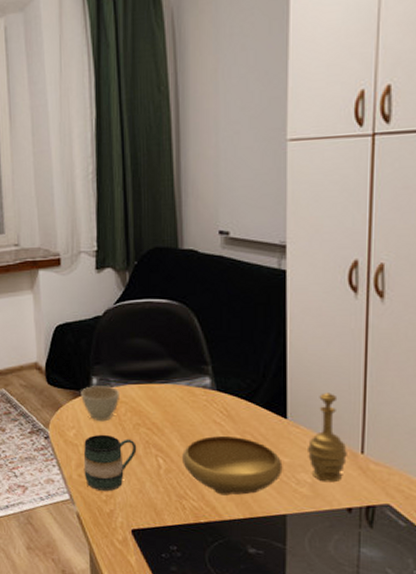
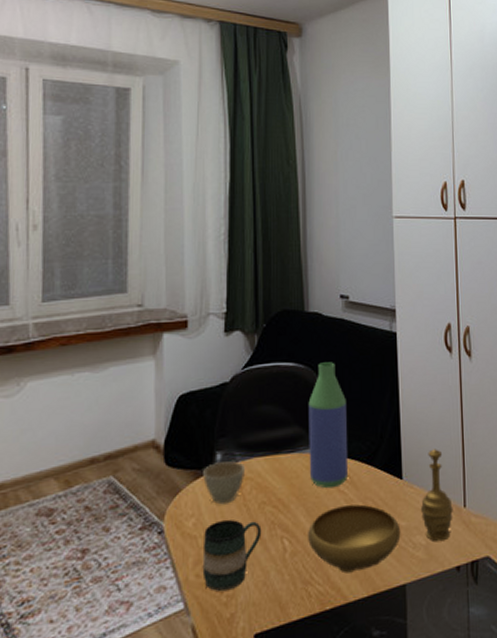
bottle: none [182,299,226,419] -> present [308,362,349,489]

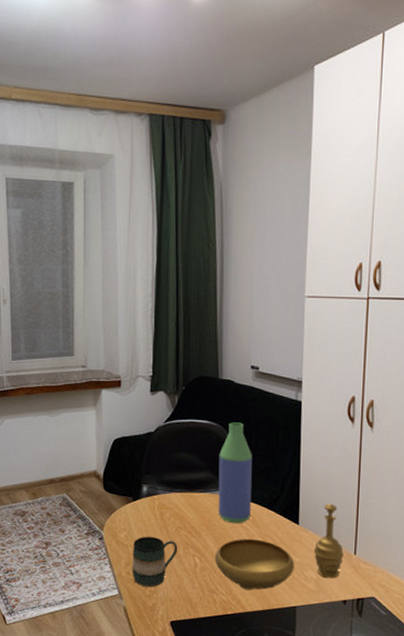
cup: present [203,461,246,505] -> none [133,493,166,525]

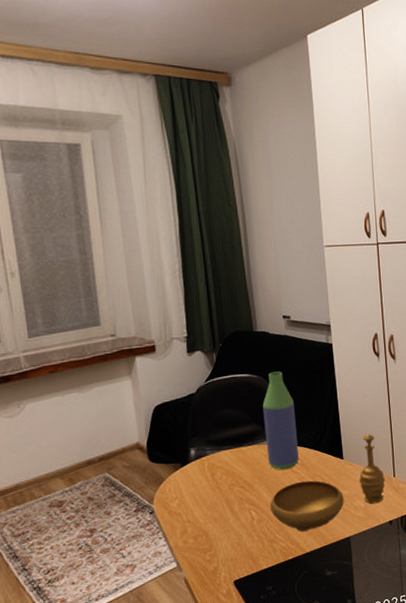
mug: present [132,536,178,588] -> none [187,498,233,553]

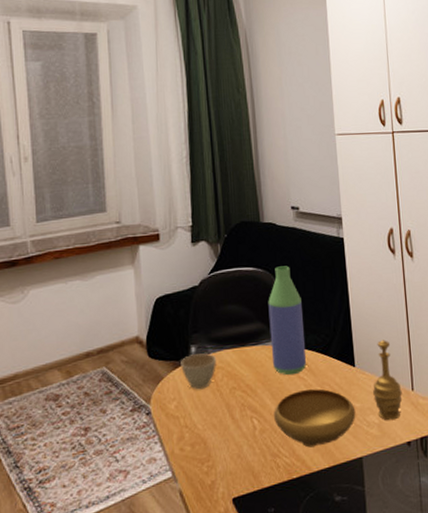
cup: none [181,454,216,489] -> present [181,353,217,390]

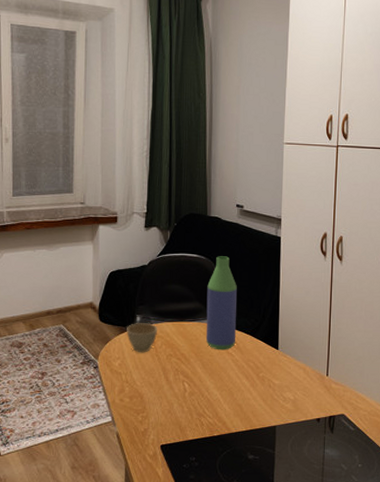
decorative bowl: present [274,340,402,448] -> none [203,330,318,412]

